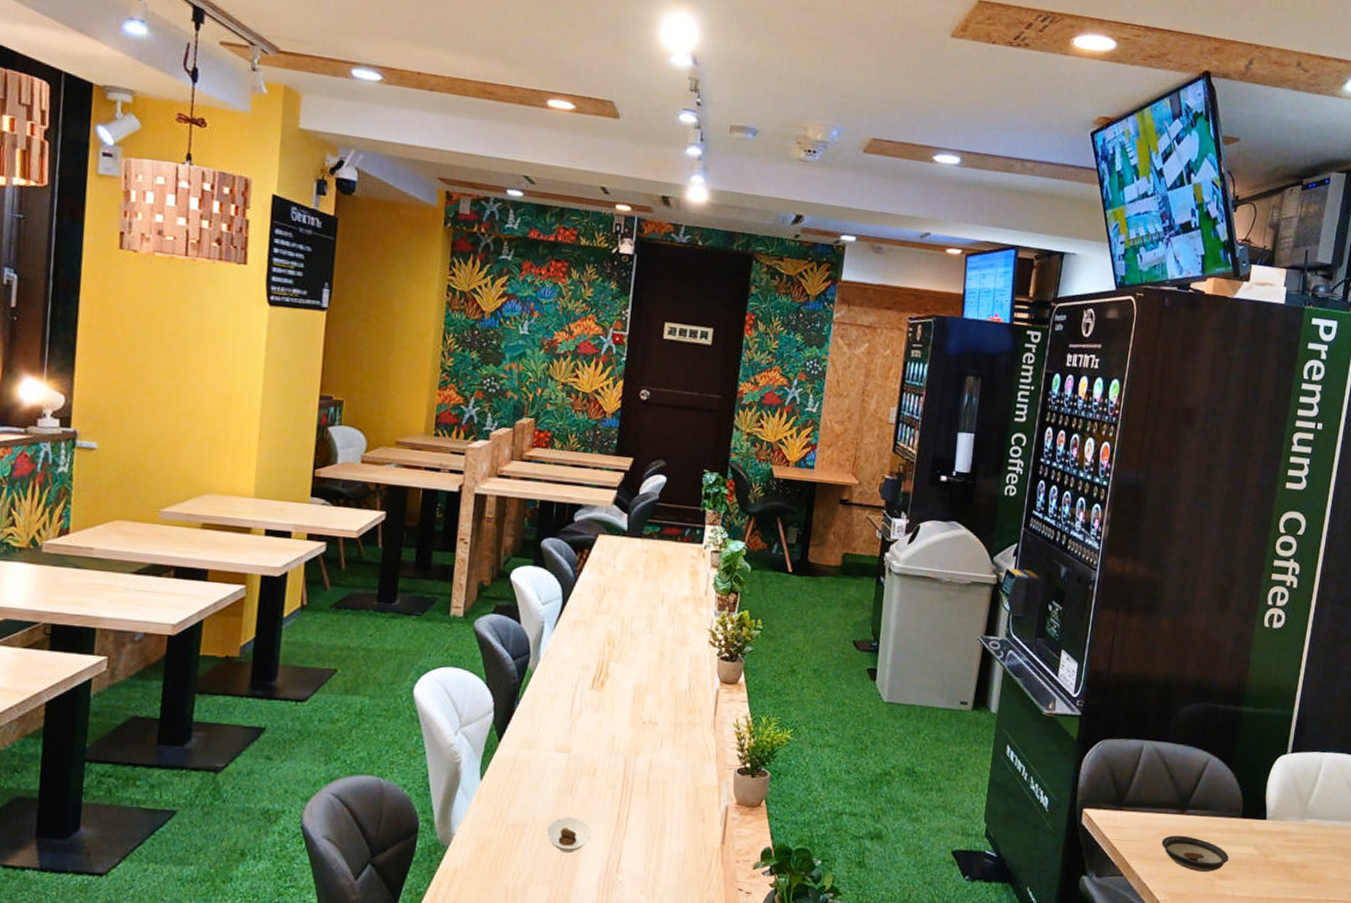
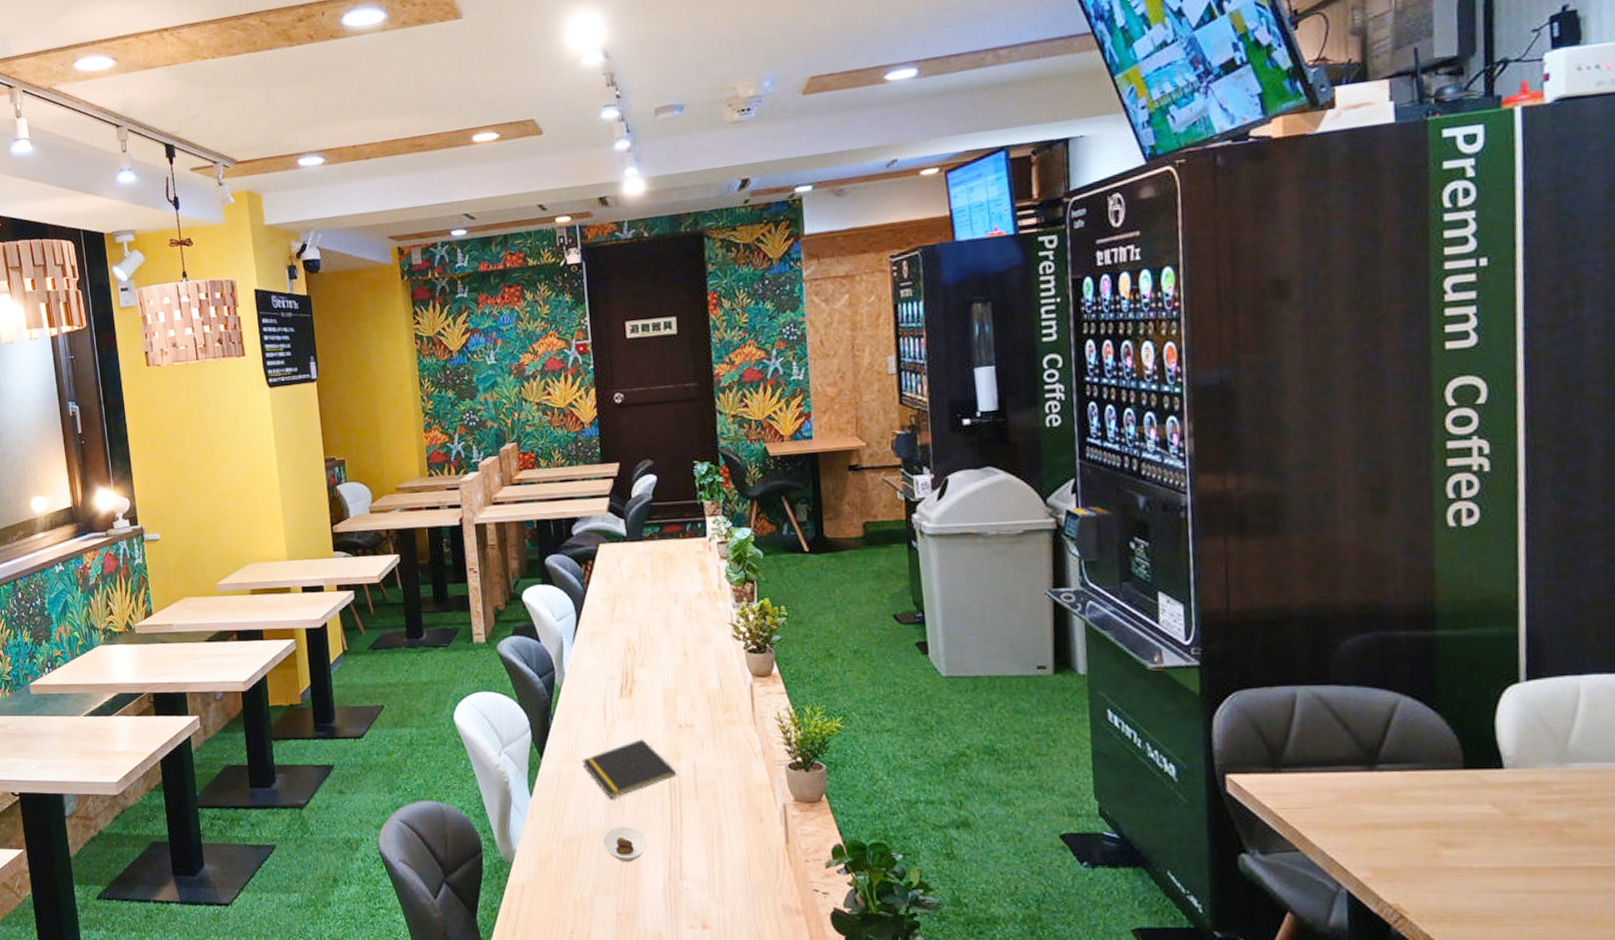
notepad: none [541,732,632,789] -> present [582,739,676,799]
saucer: present [1161,835,1229,873] -> none [1347,796,1454,841]

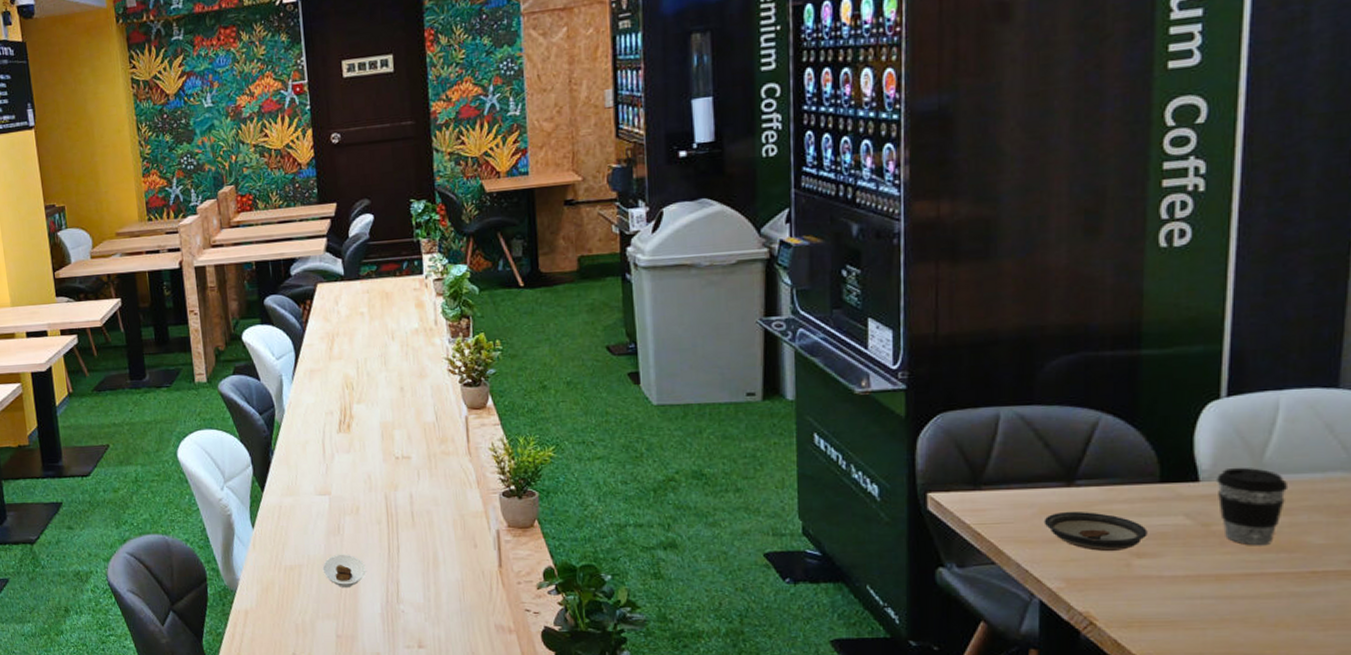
notepad: present [582,739,676,799] -> none [302,471,393,529]
saucer: none [1347,796,1454,841] -> present [1044,511,1147,552]
coffee cup: none [1521,754,1596,838] -> present [1217,467,1289,546]

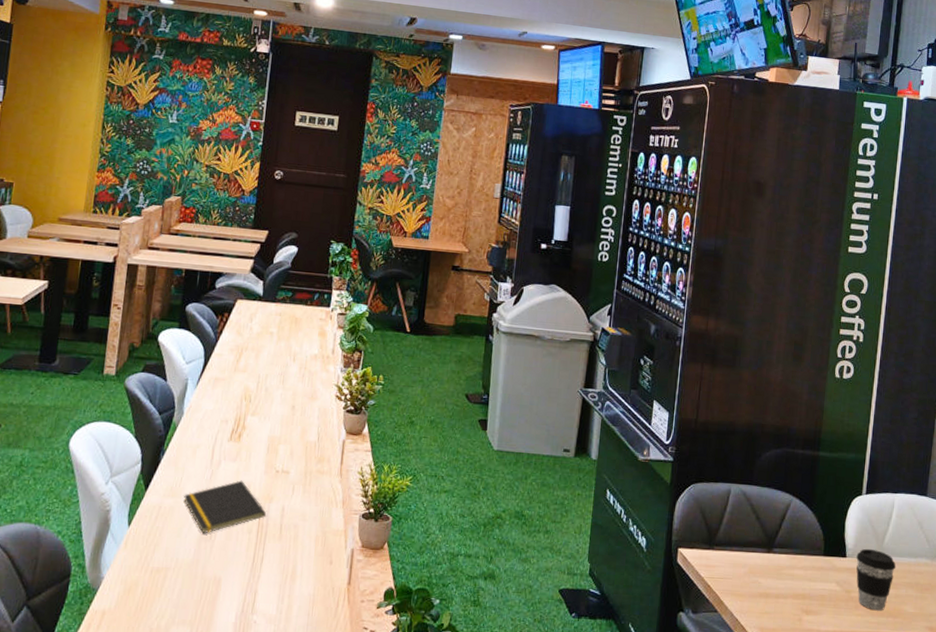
notepad: none [302,471,393,529] -> present [183,480,266,534]
saucer: present [322,554,366,588] -> none [187,560,229,595]
saucer: present [1044,511,1147,552] -> none [751,572,814,608]

